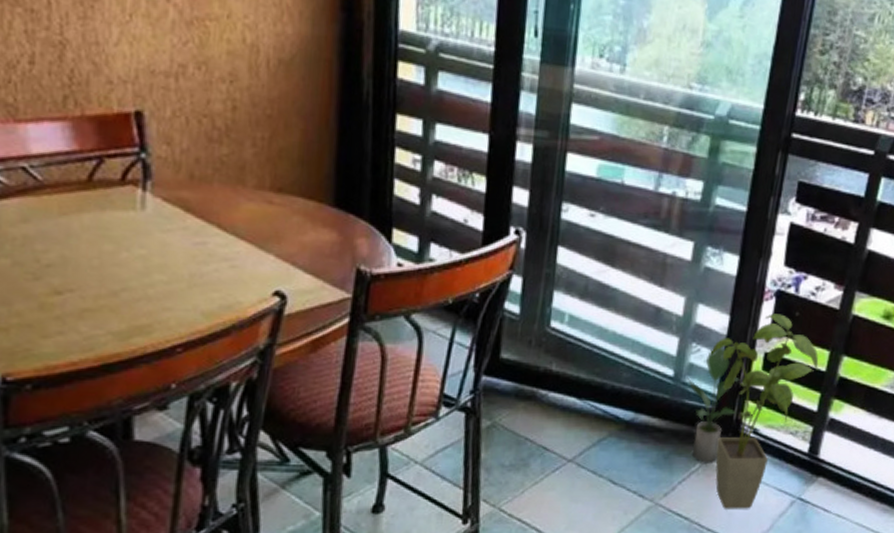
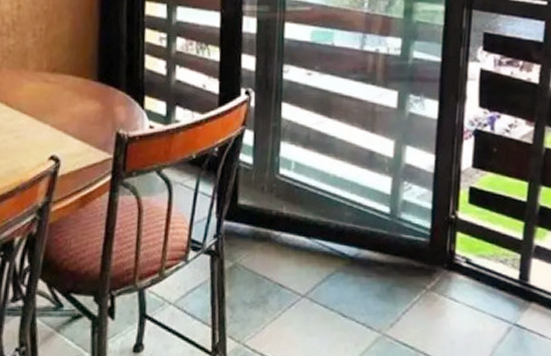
potted plant: present [687,347,740,463] -> none [402,184,450,294]
house plant: present [711,313,819,509] -> none [422,151,519,338]

